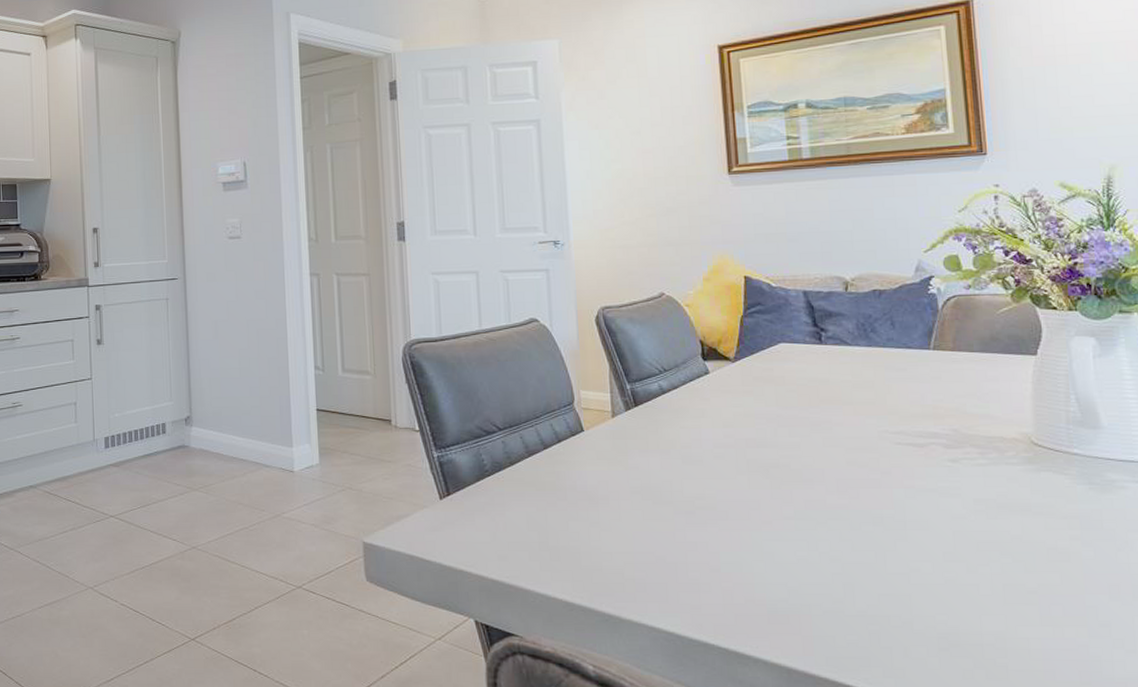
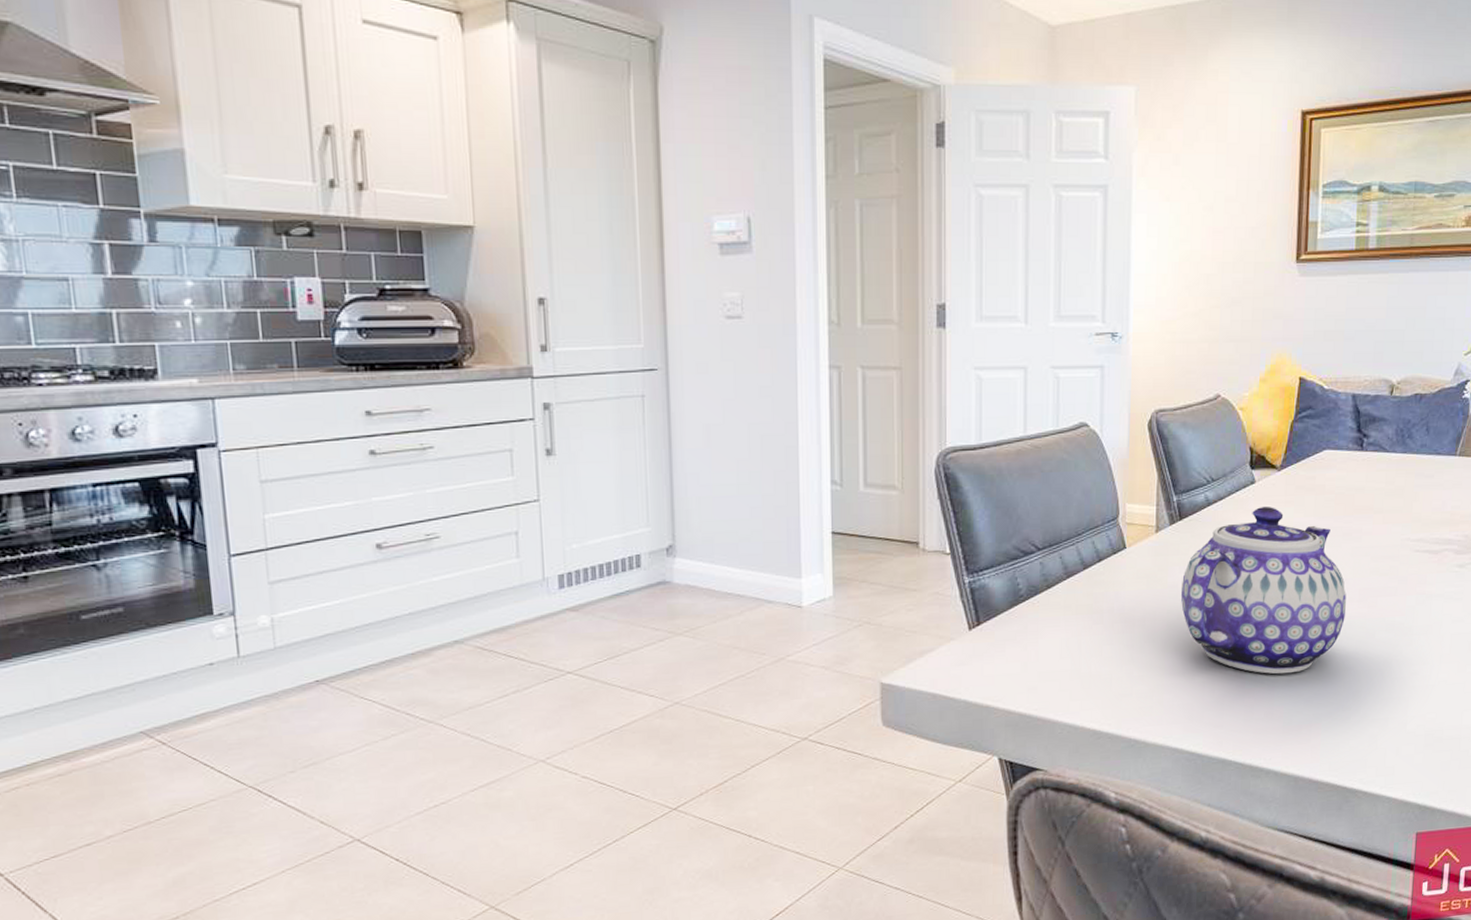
teapot: none [643,396,824,561] -> present [1181,507,1346,674]

